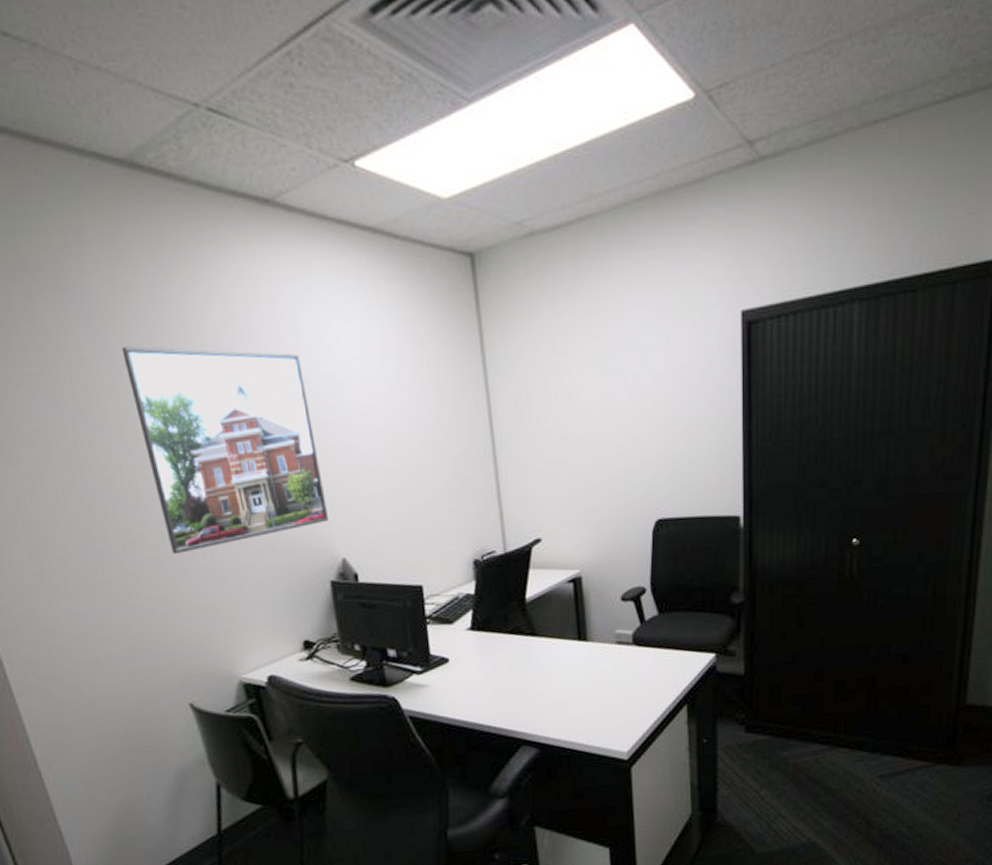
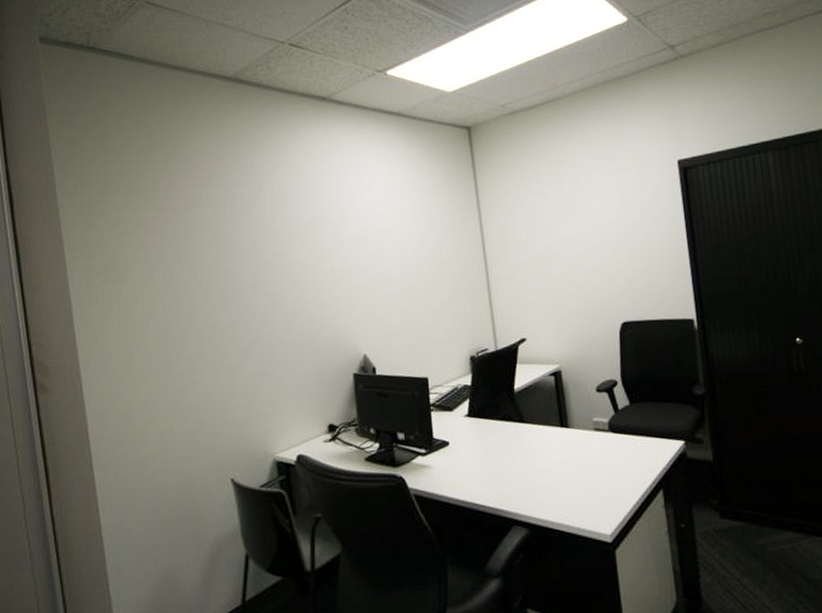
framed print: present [121,346,330,554] -> none [213,197,355,351]

